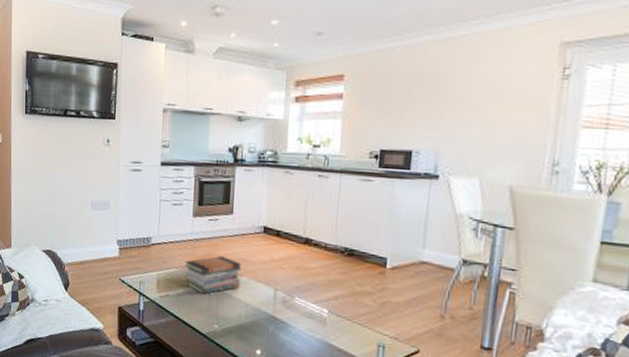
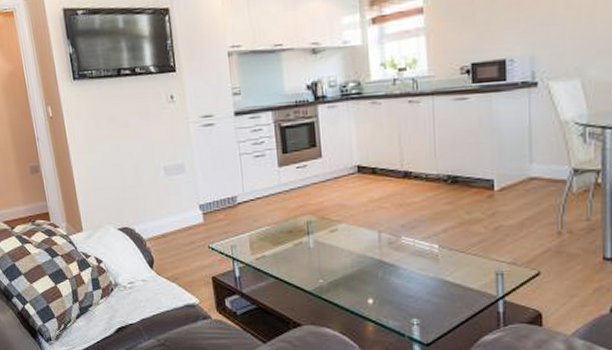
book stack: present [185,255,241,294] -> none [278,204,340,249]

